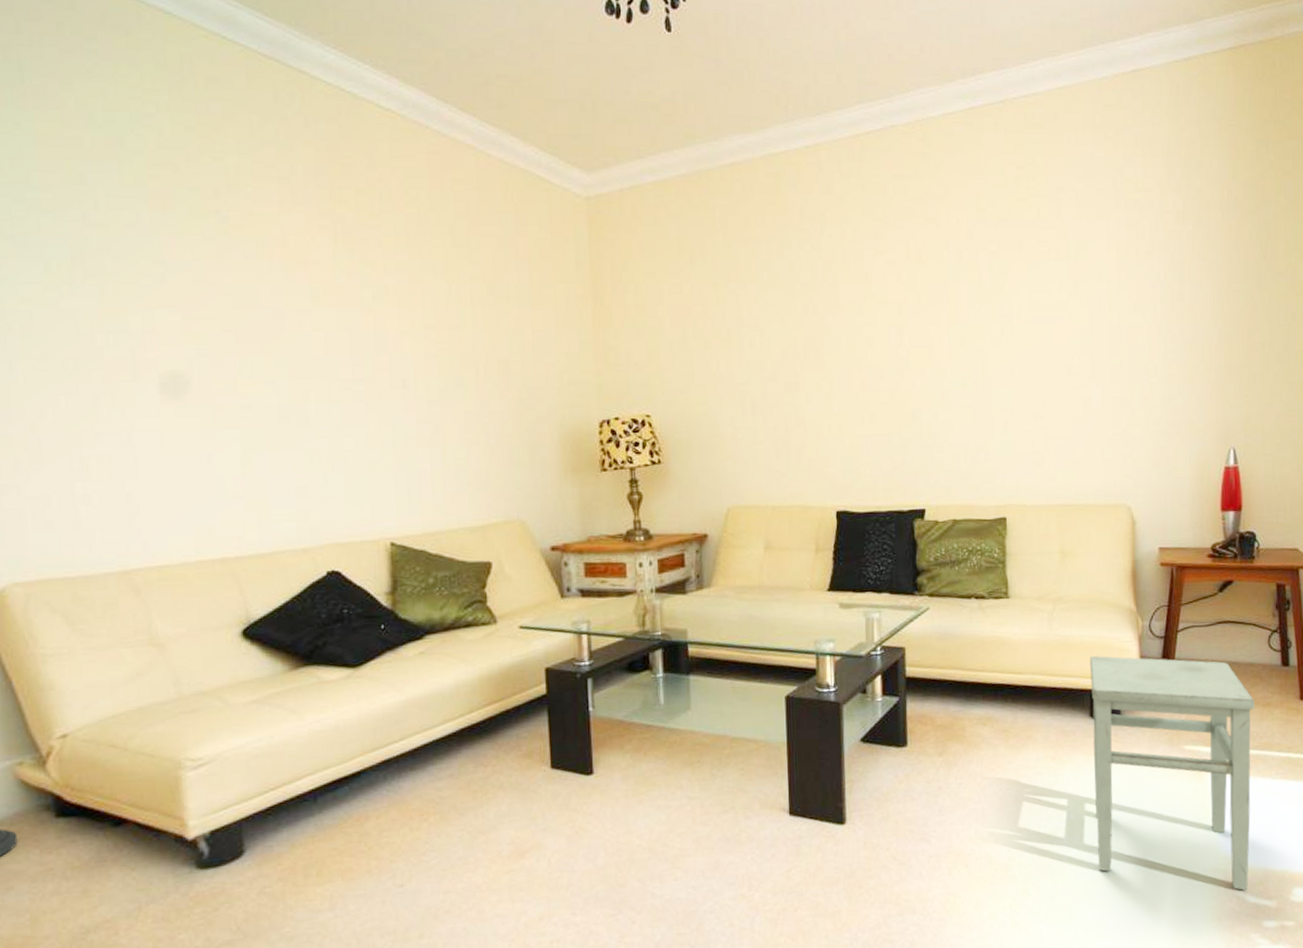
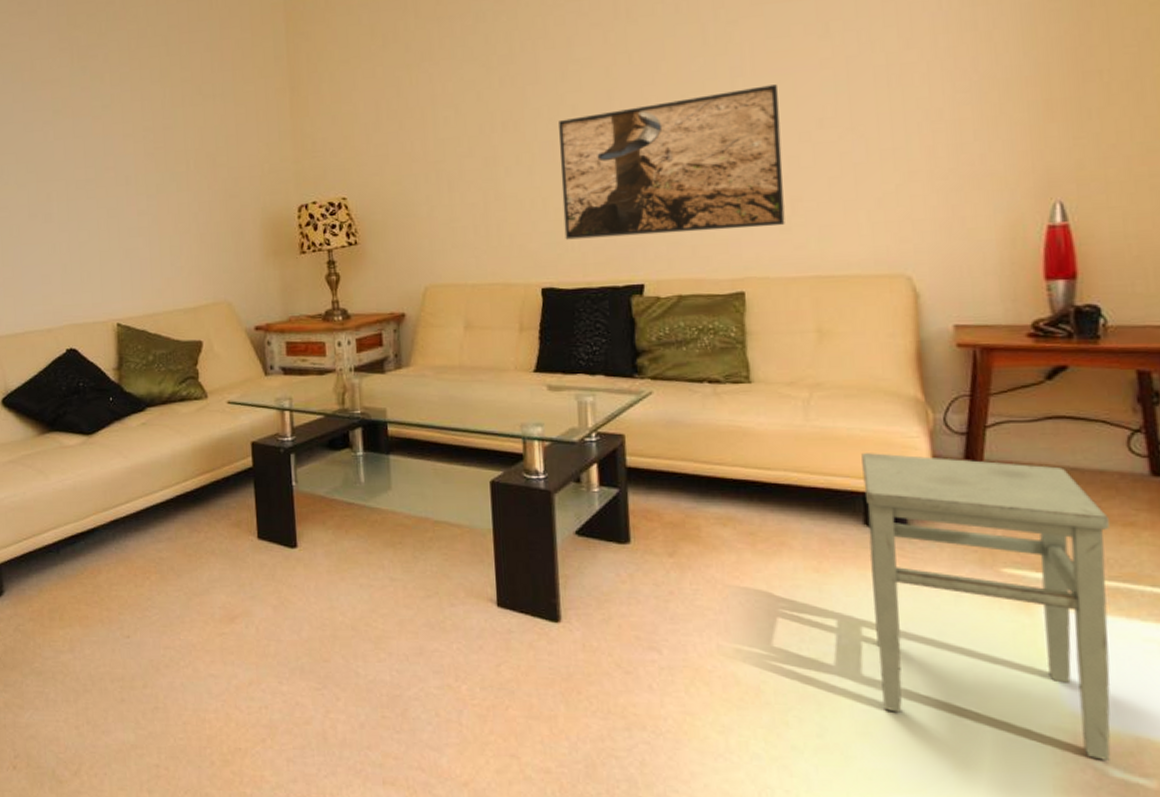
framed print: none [855,334,1040,466] -> present [559,84,785,240]

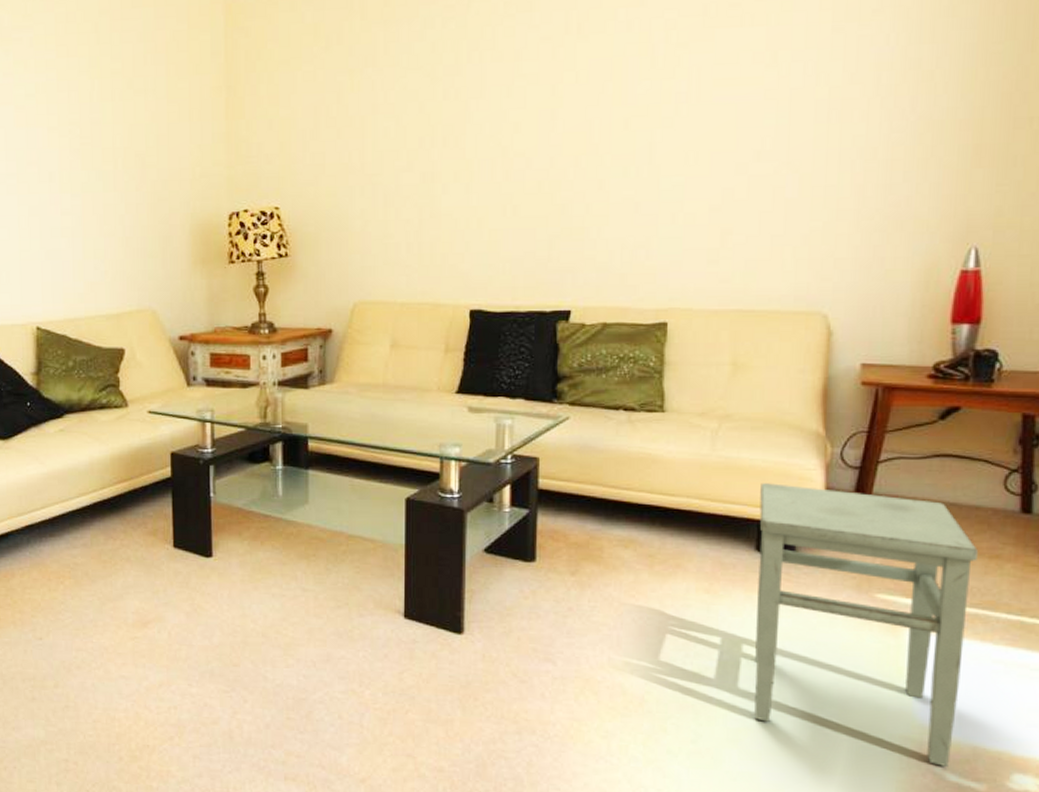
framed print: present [559,84,785,240] -> none [497,113,721,262]

